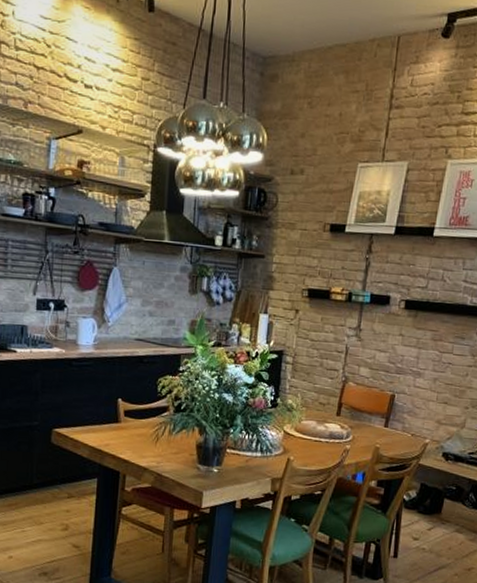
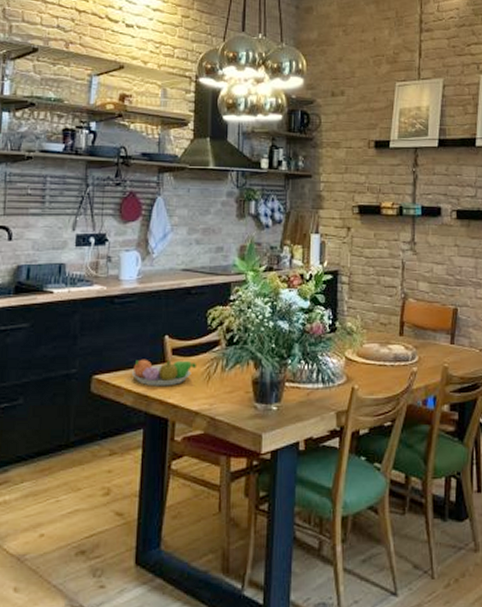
fruit bowl: none [87,417,146,444] -> present [131,359,196,386]

